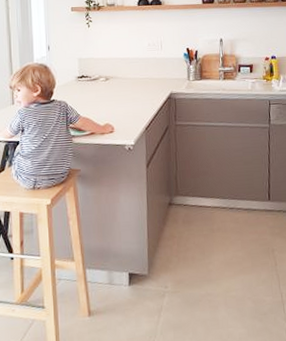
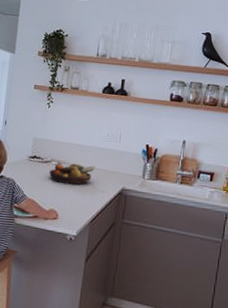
fruit bowl: none [99,76,142,98] -> present [49,163,95,185]

